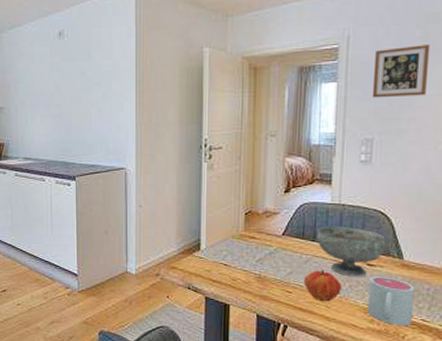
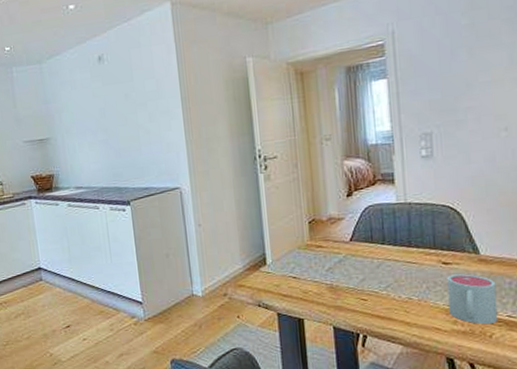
fruit: present [303,269,342,302] -> none [378,272,419,307]
bowl: present [317,226,387,277] -> none [385,226,460,278]
picture frame: present [371,45,431,98] -> none [423,31,480,91]

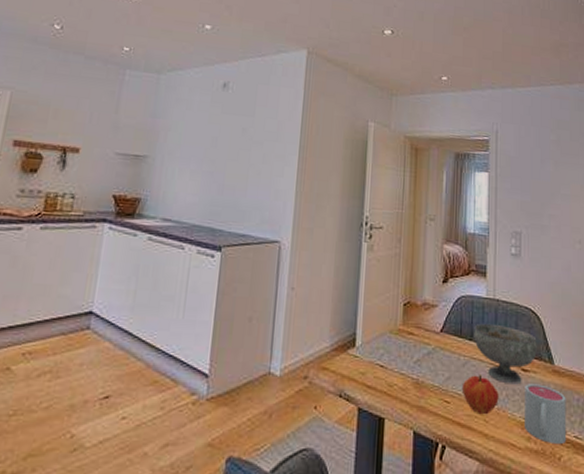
fruit: none [378,272,419,307] -> present [461,374,499,415]
bowl: none [385,226,460,278] -> present [474,323,538,385]

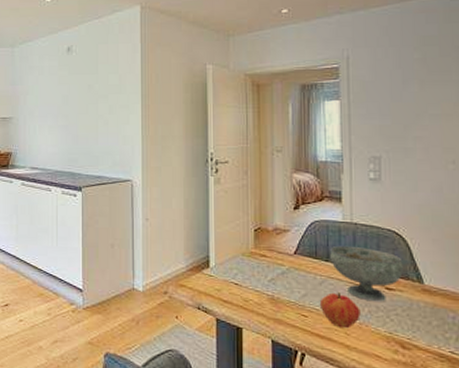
mug: present [525,384,567,445] -> none [390,301,440,359]

